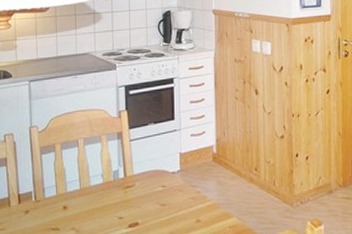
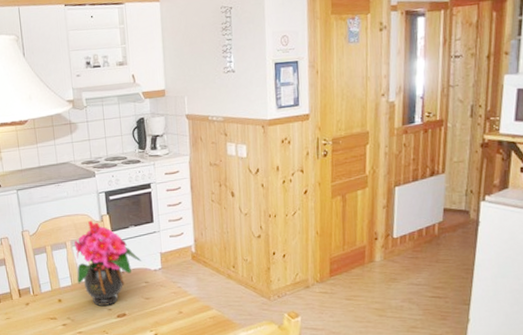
potted flower: none [87,116,160,214] -> present [74,220,142,306]

